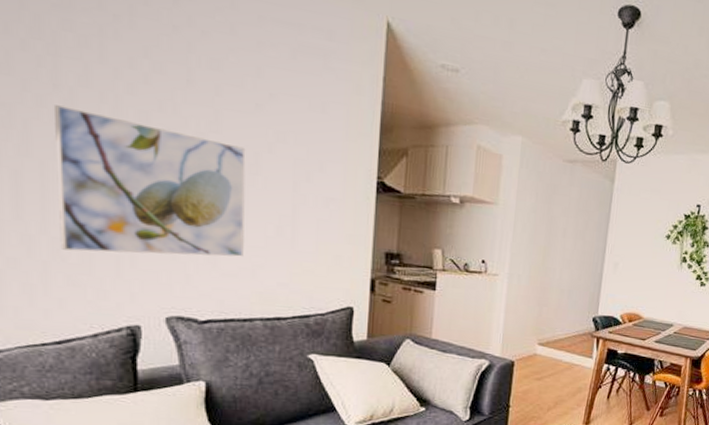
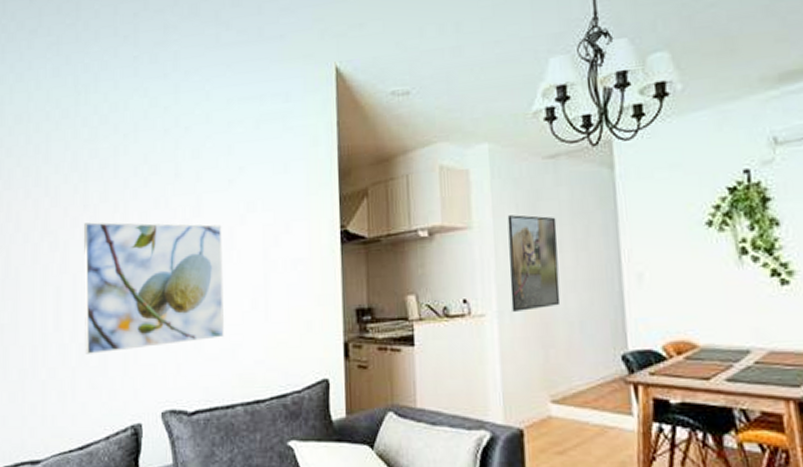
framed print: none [520,200,565,277] -> present [507,215,561,312]

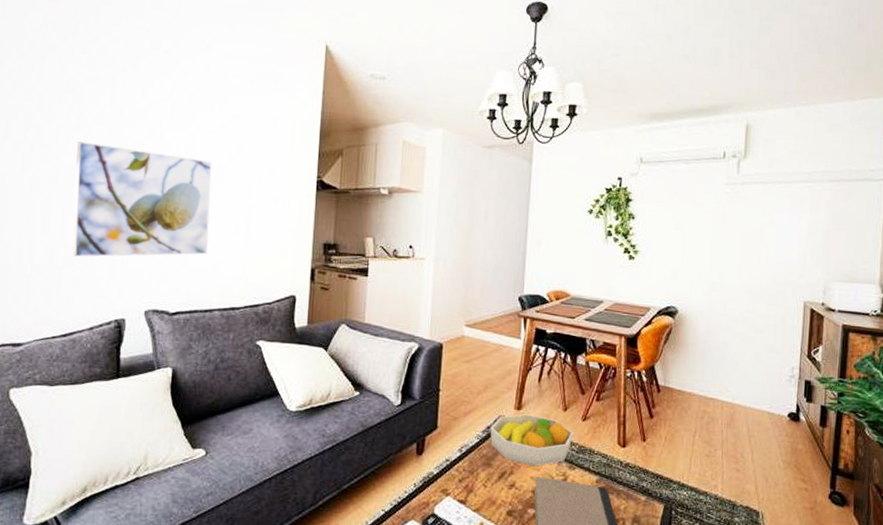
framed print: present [507,215,561,312] -> none [445,186,486,259]

